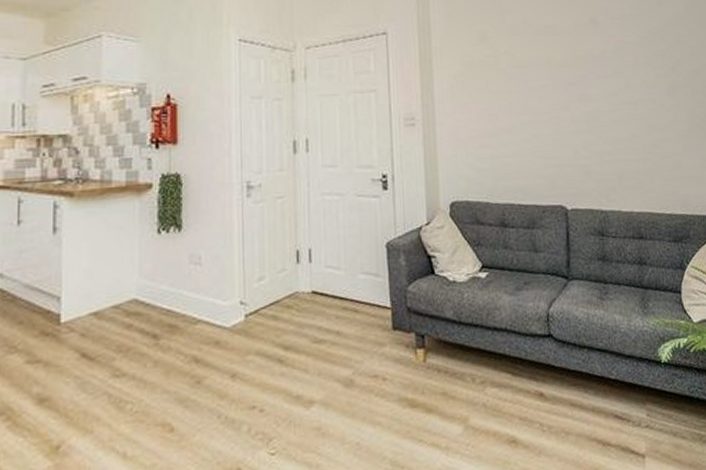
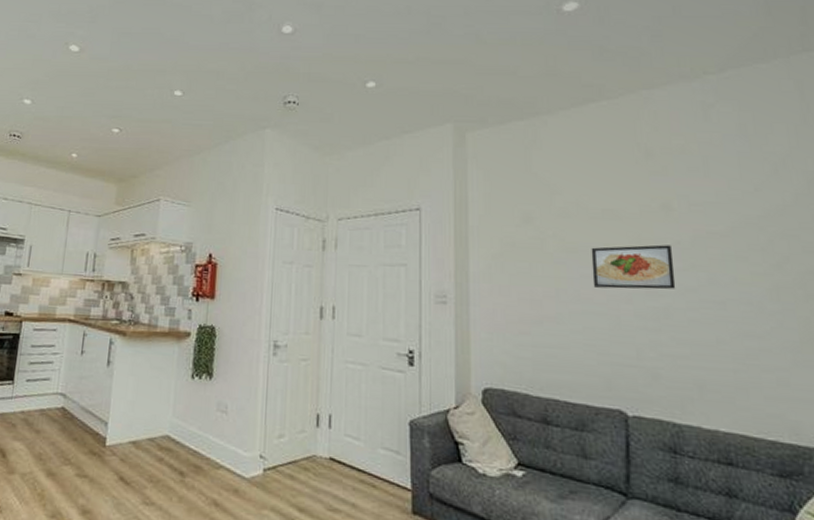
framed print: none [536,55,602,98] -> present [591,244,676,290]

